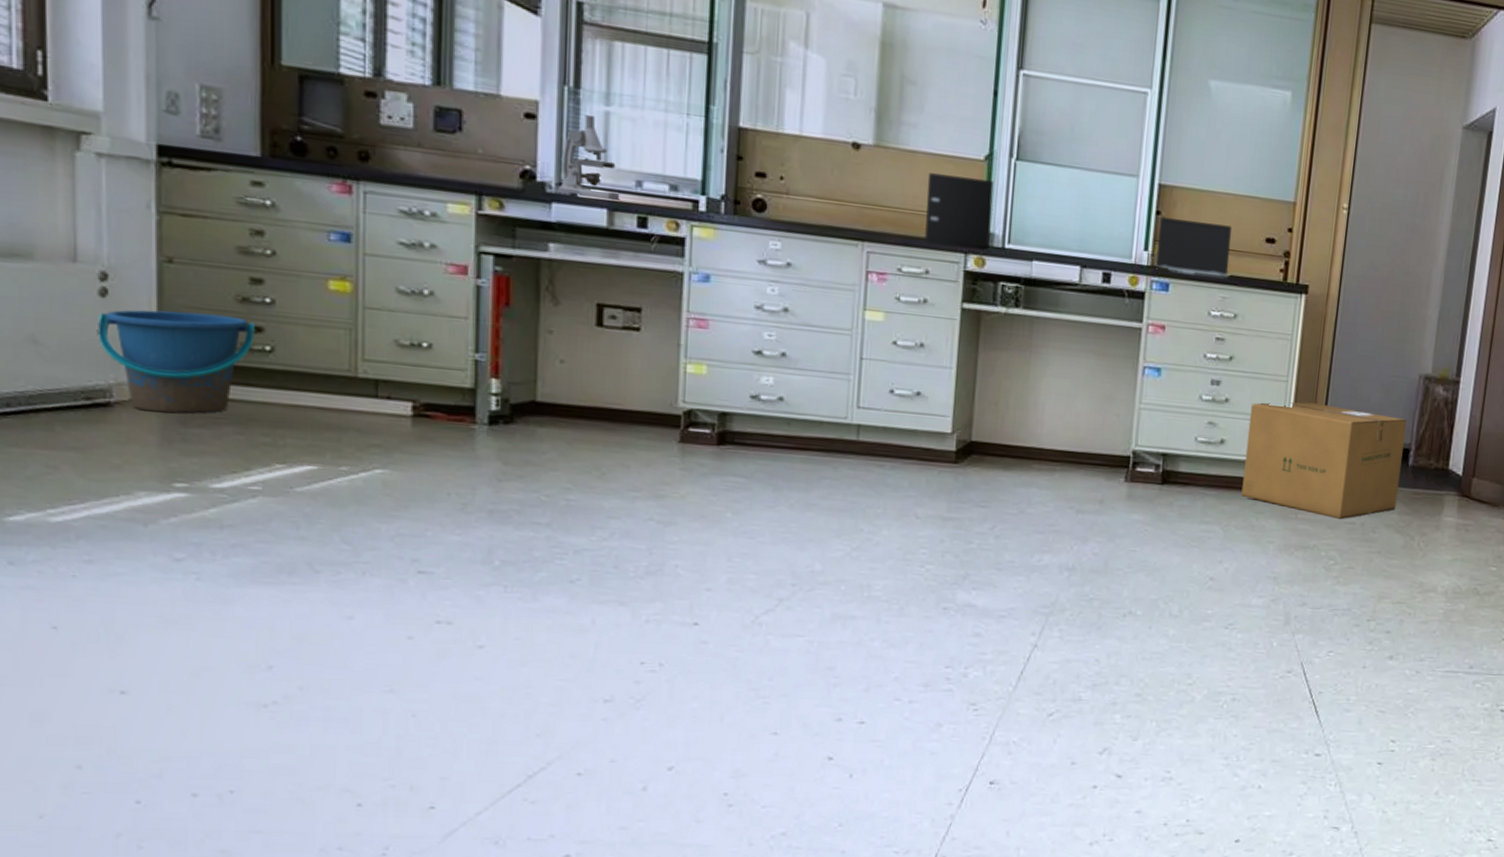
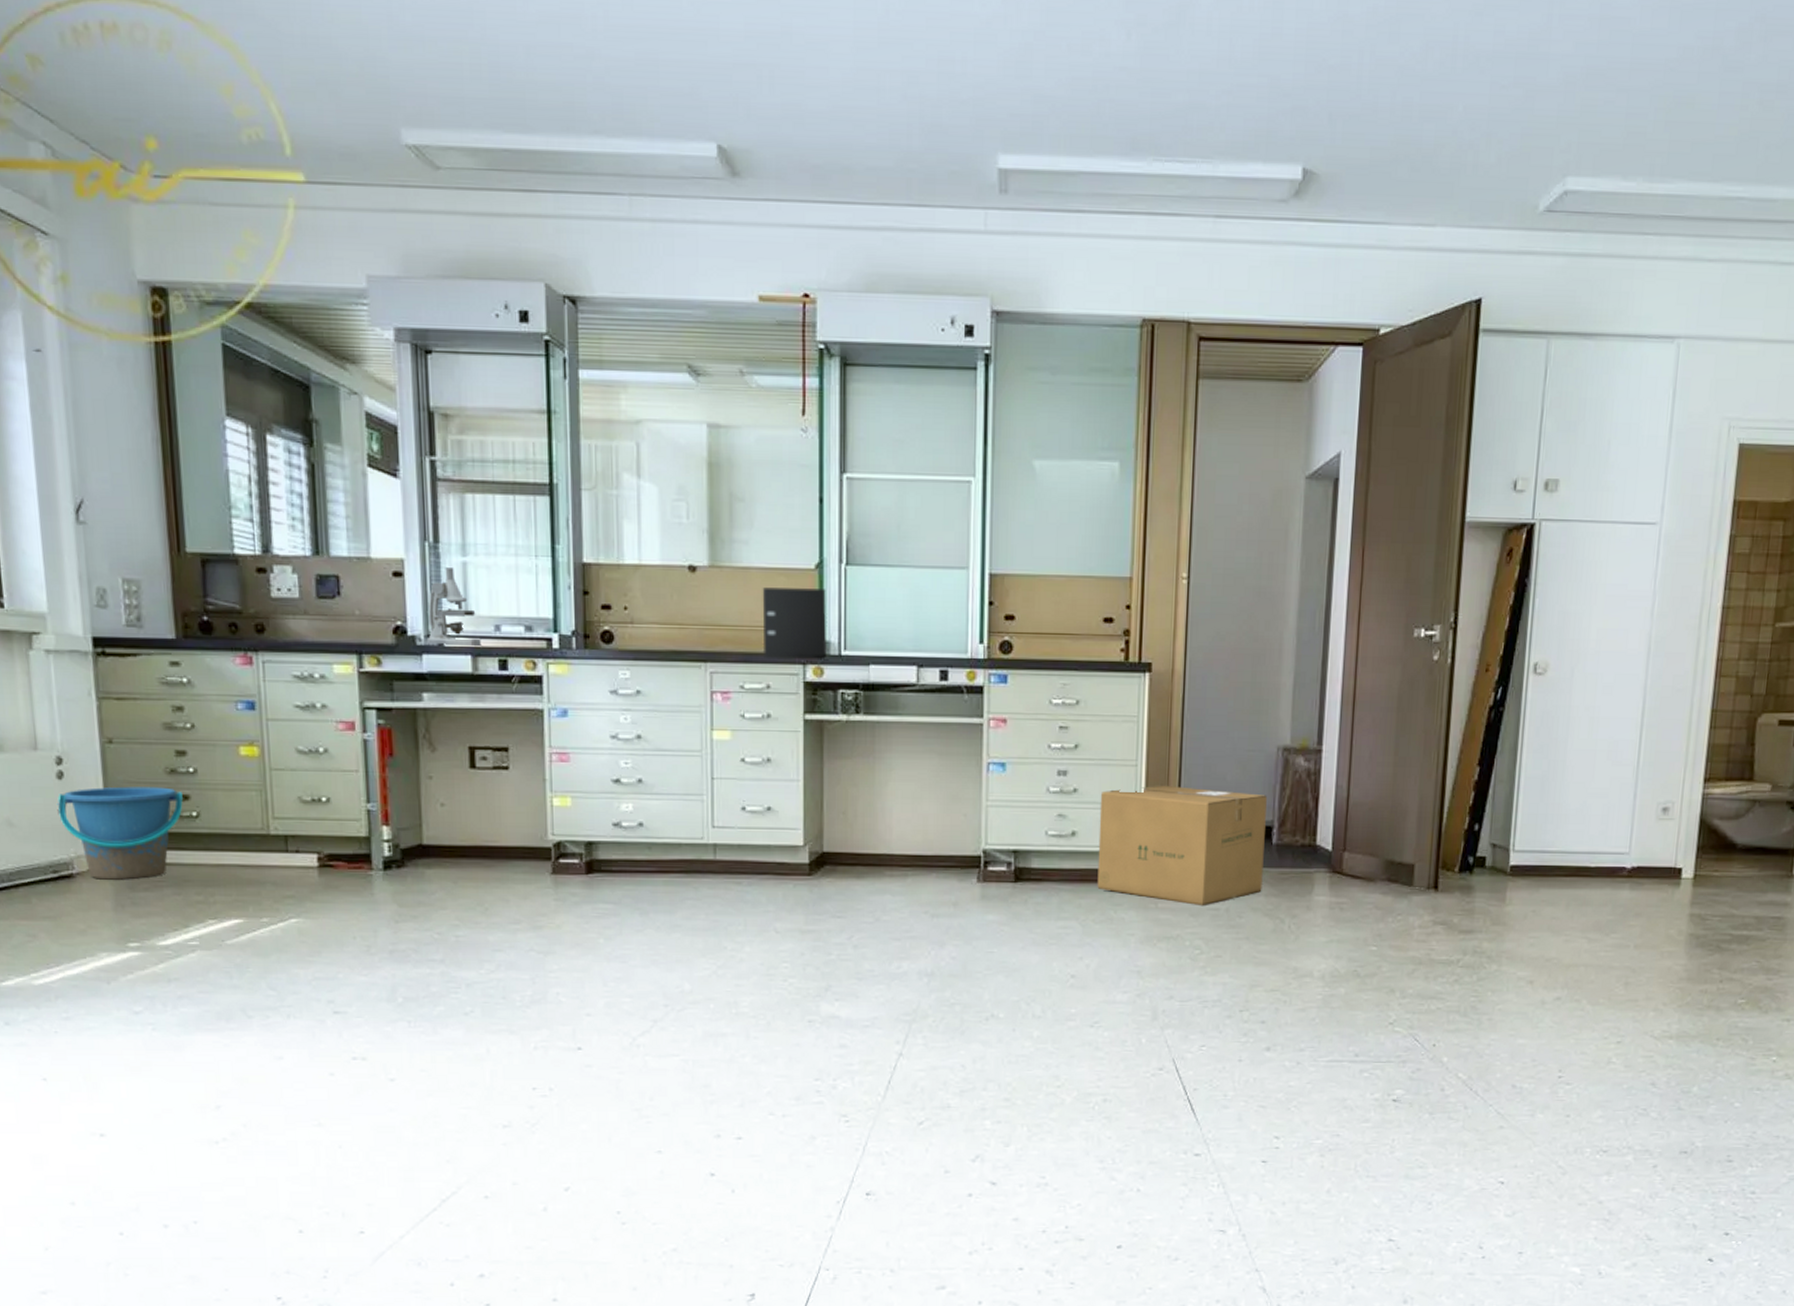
laptop: present [1156,217,1232,281] -> none [993,608,1068,666]

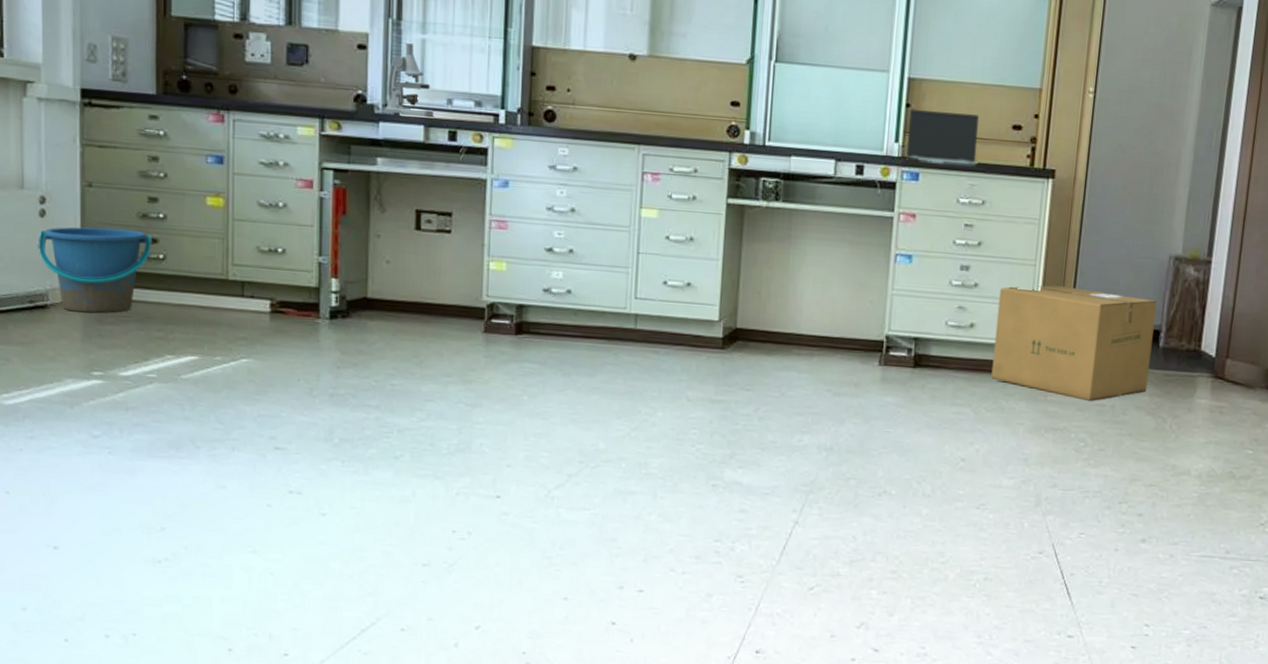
binder: present [762,587,827,659] -> none [692,78,755,148]
laptop: none [993,608,1068,666] -> present [906,110,979,168]

